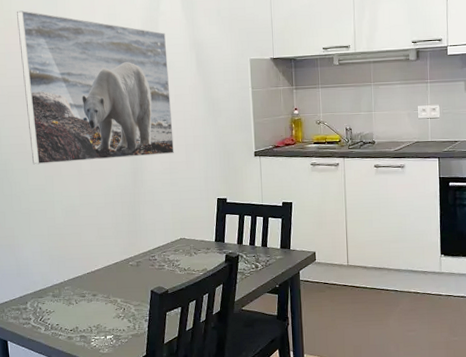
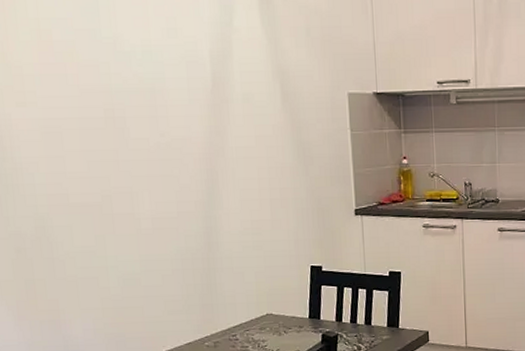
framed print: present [16,10,174,165] -> none [45,19,256,221]

